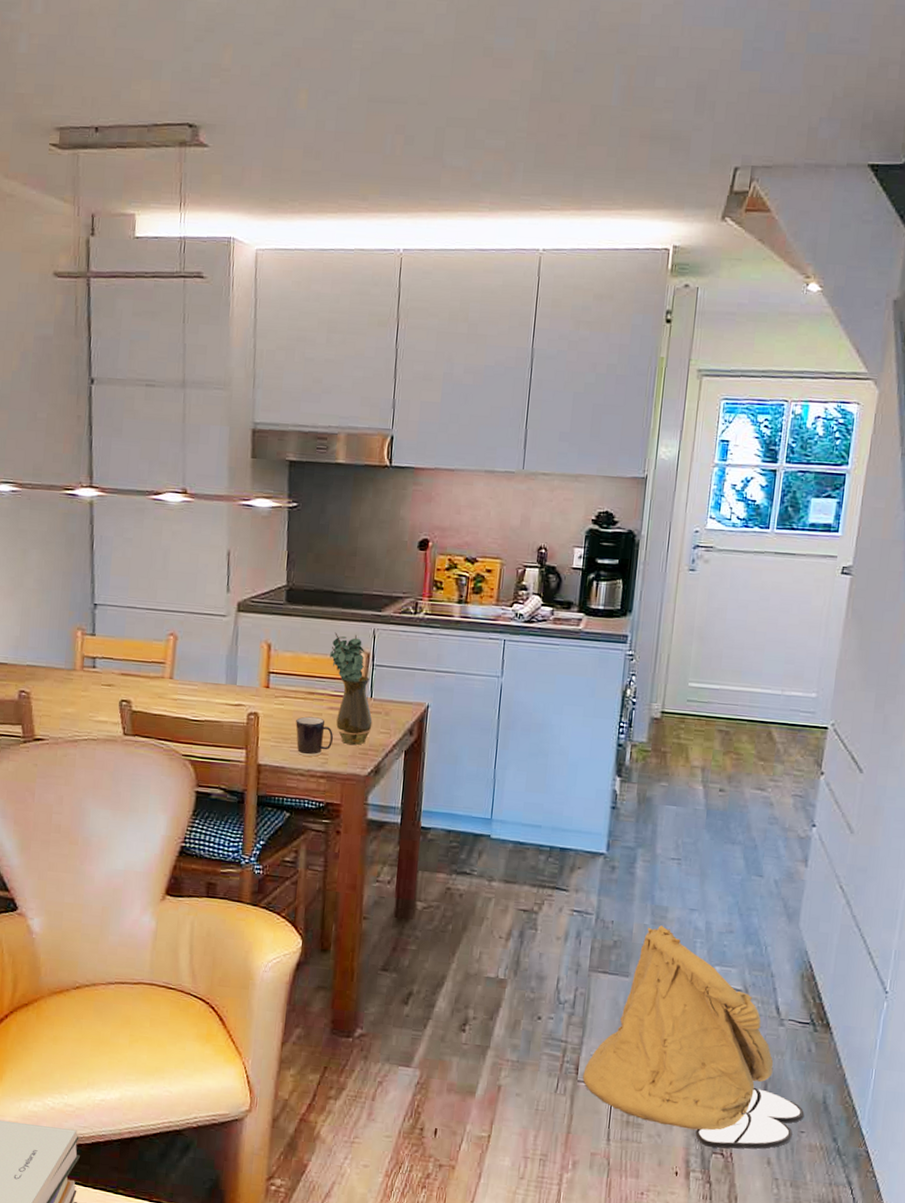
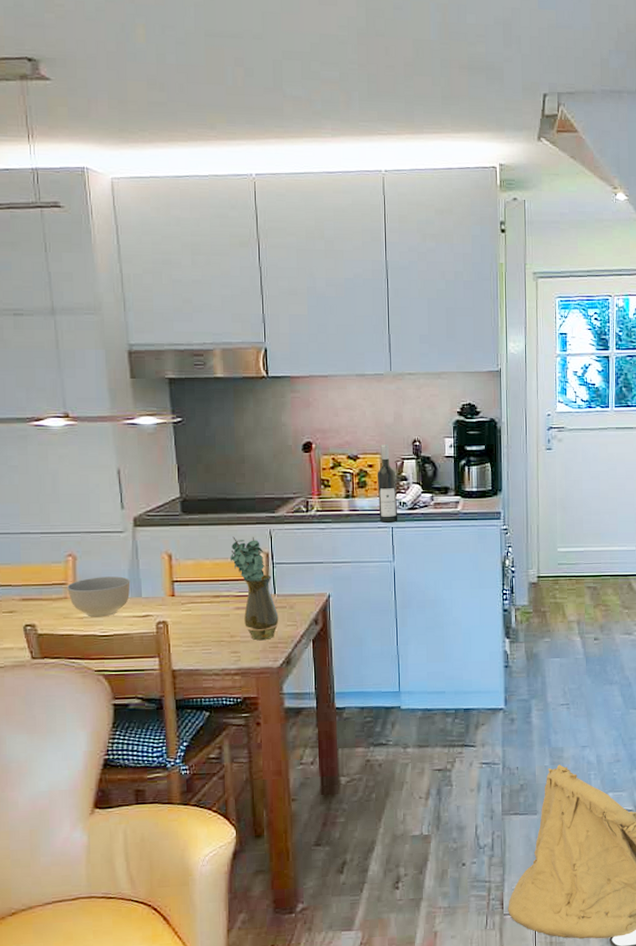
bowl: none [165,659,227,701] -> present [67,576,131,617]
mug: present [295,716,334,757] -> none [205,618,244,656]
bottle: none [492,548,516,636] -> present [377,443,398,524]

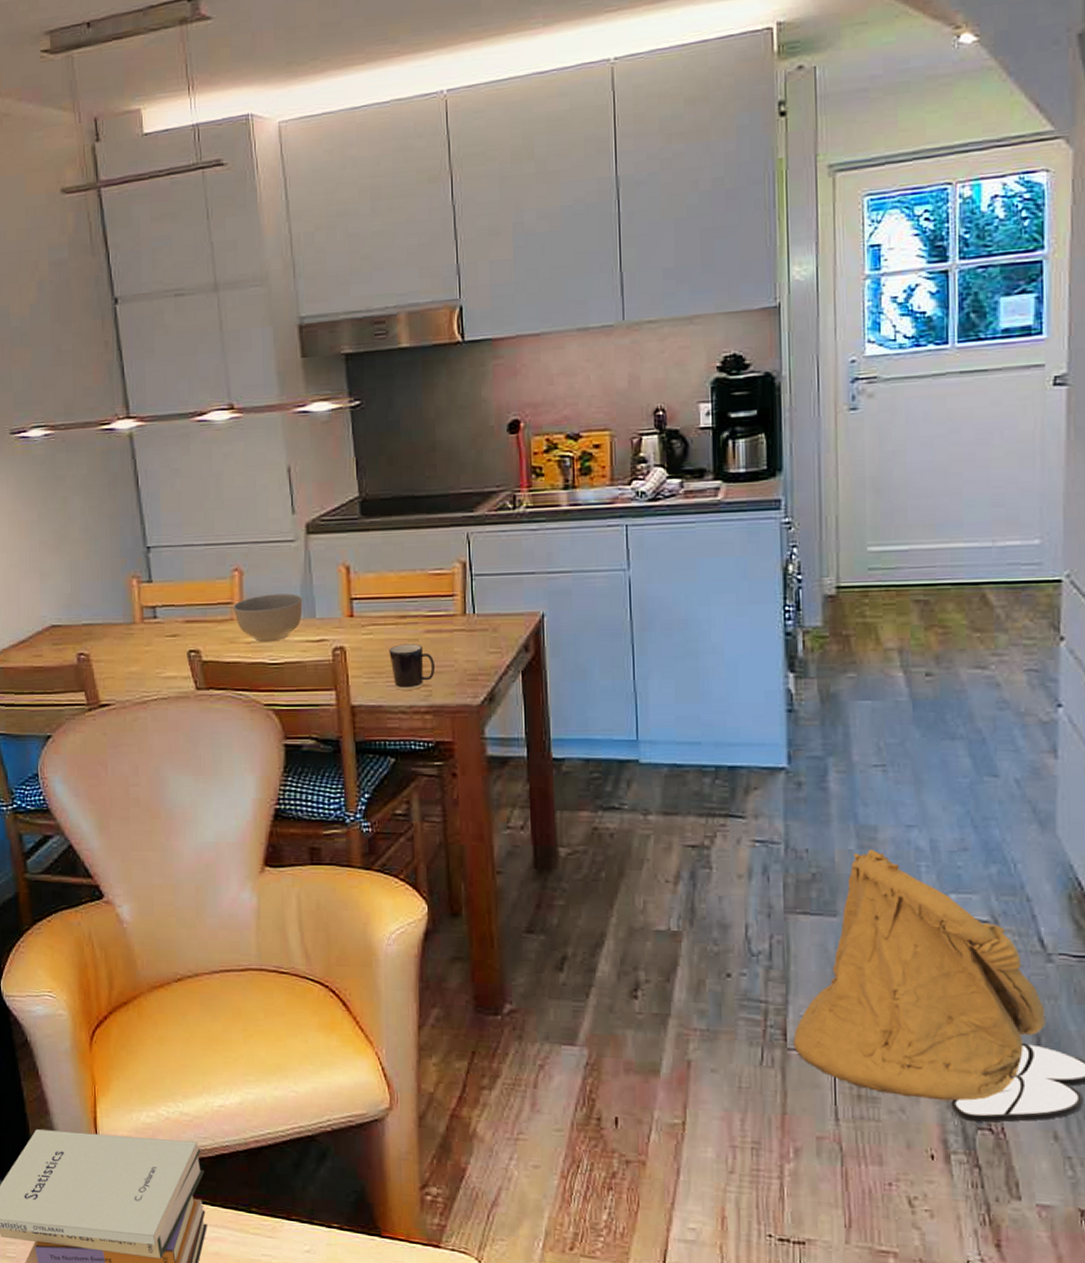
mug: none [205,618,244,656] -> present [389,644,436,690]
vase: present [229,536,279,640] -> none [418,542,479,670]
bottle: present [377,443,398,524] -> none [605,416,635,521]

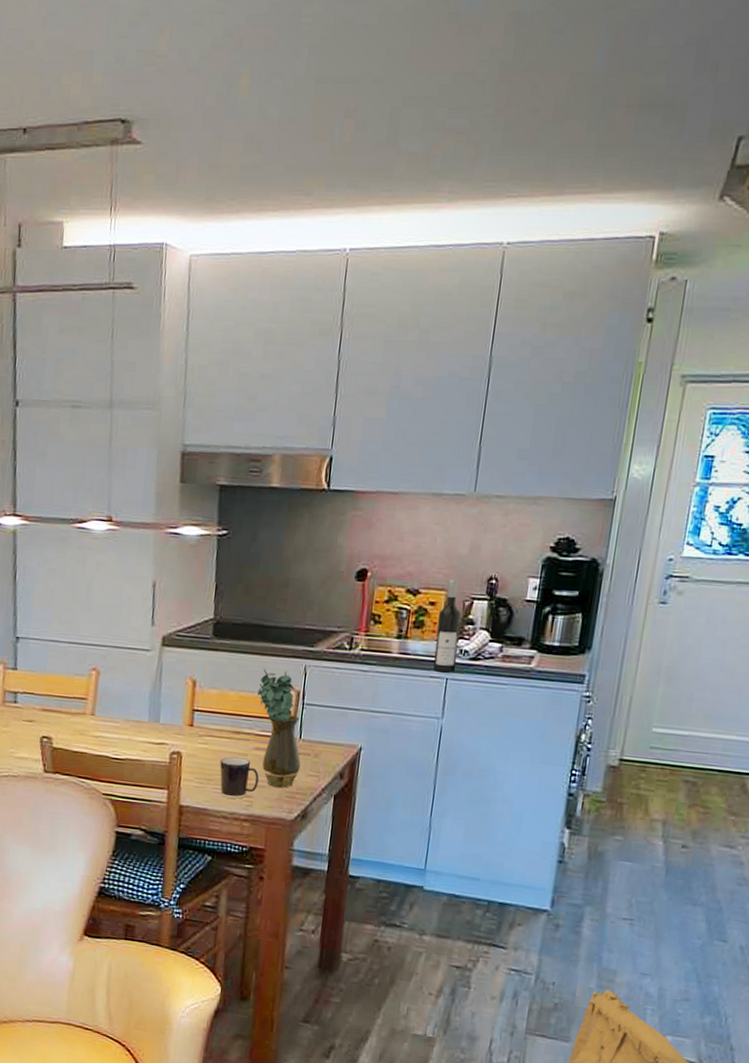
bowl: present [233,593,303,642] -> none [87,695,150,739]
vase: none [418,542,479,670] -> present [256,668,301,788]
bottle: none [605,416,635,521] -> present [433,578,462,674]

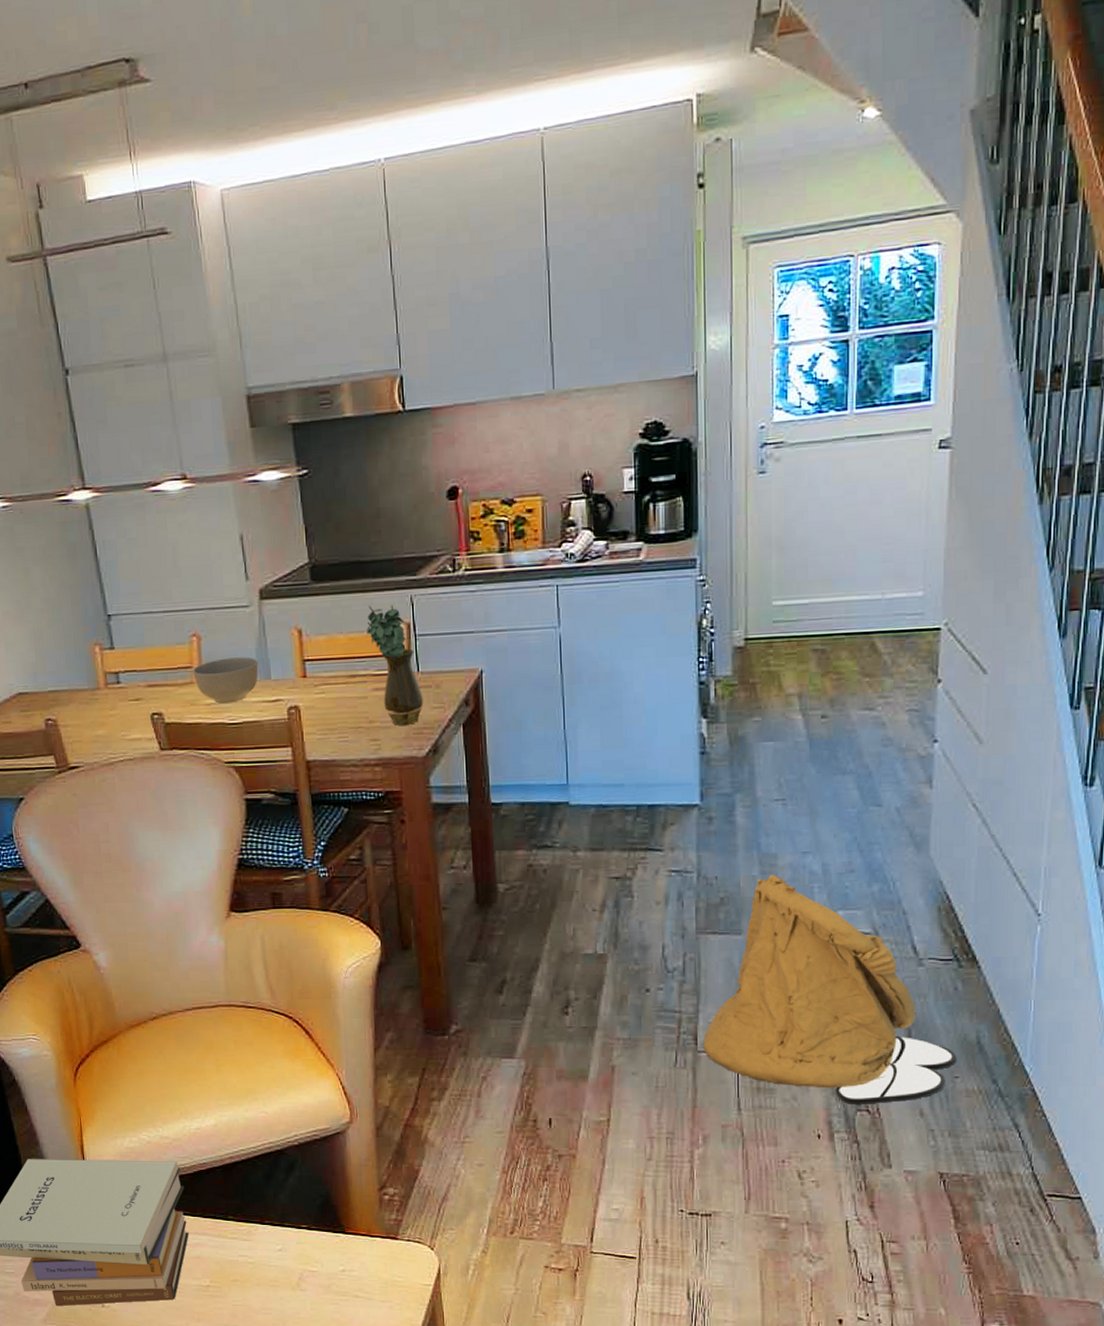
bowl: none [87,695,150,739] -> present [193,657,259,704]
mug: present [219,757,260,799] -> none [340,701,384,745]
bottle: present [433,578,462,674] -> none [537,481,565,581]

